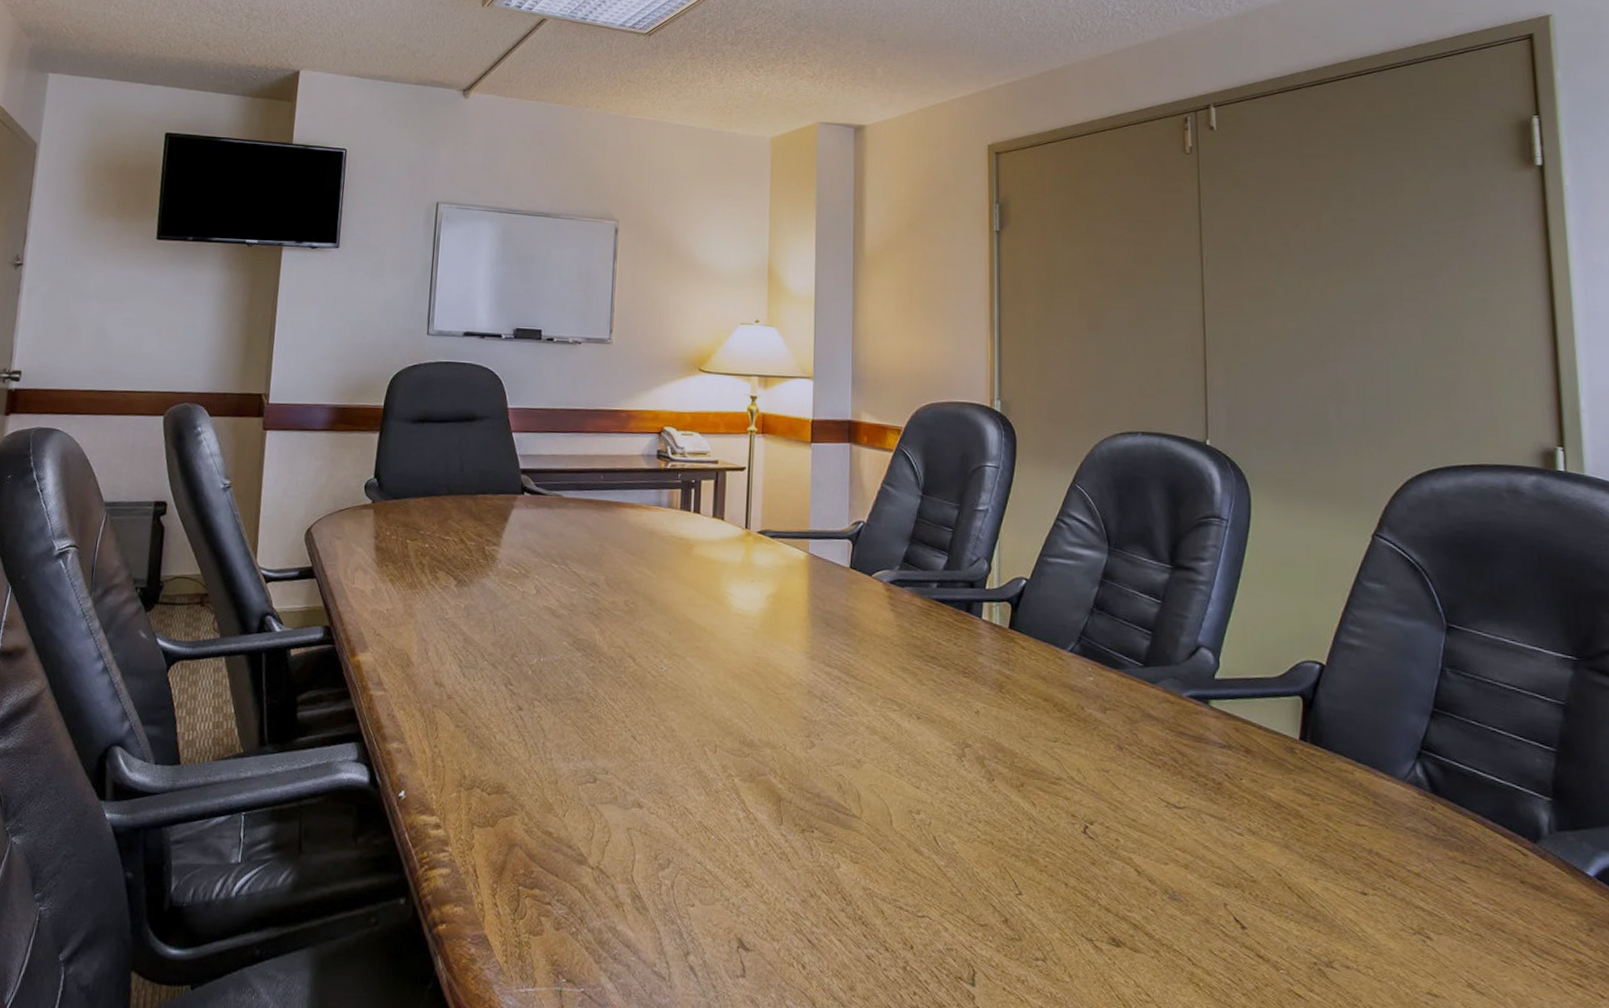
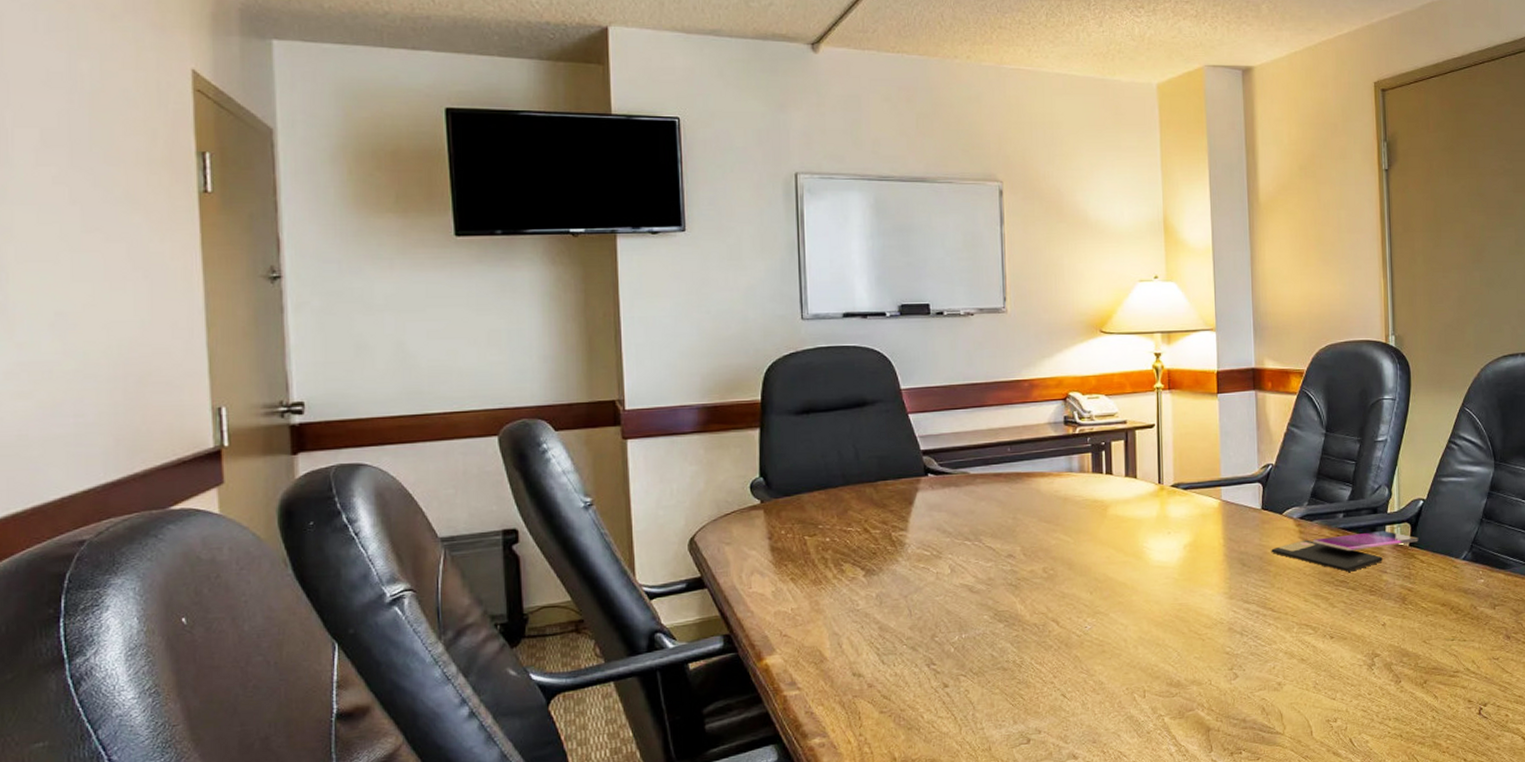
tablet: none [857,606,1020,648] -> present [1271,531,1419,572]

